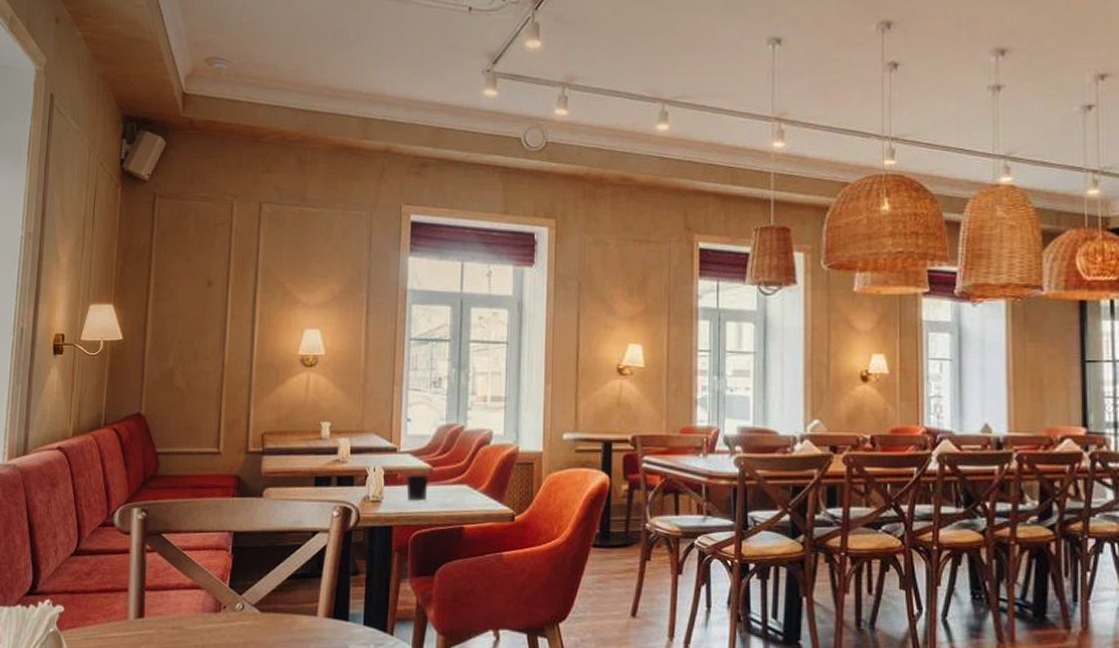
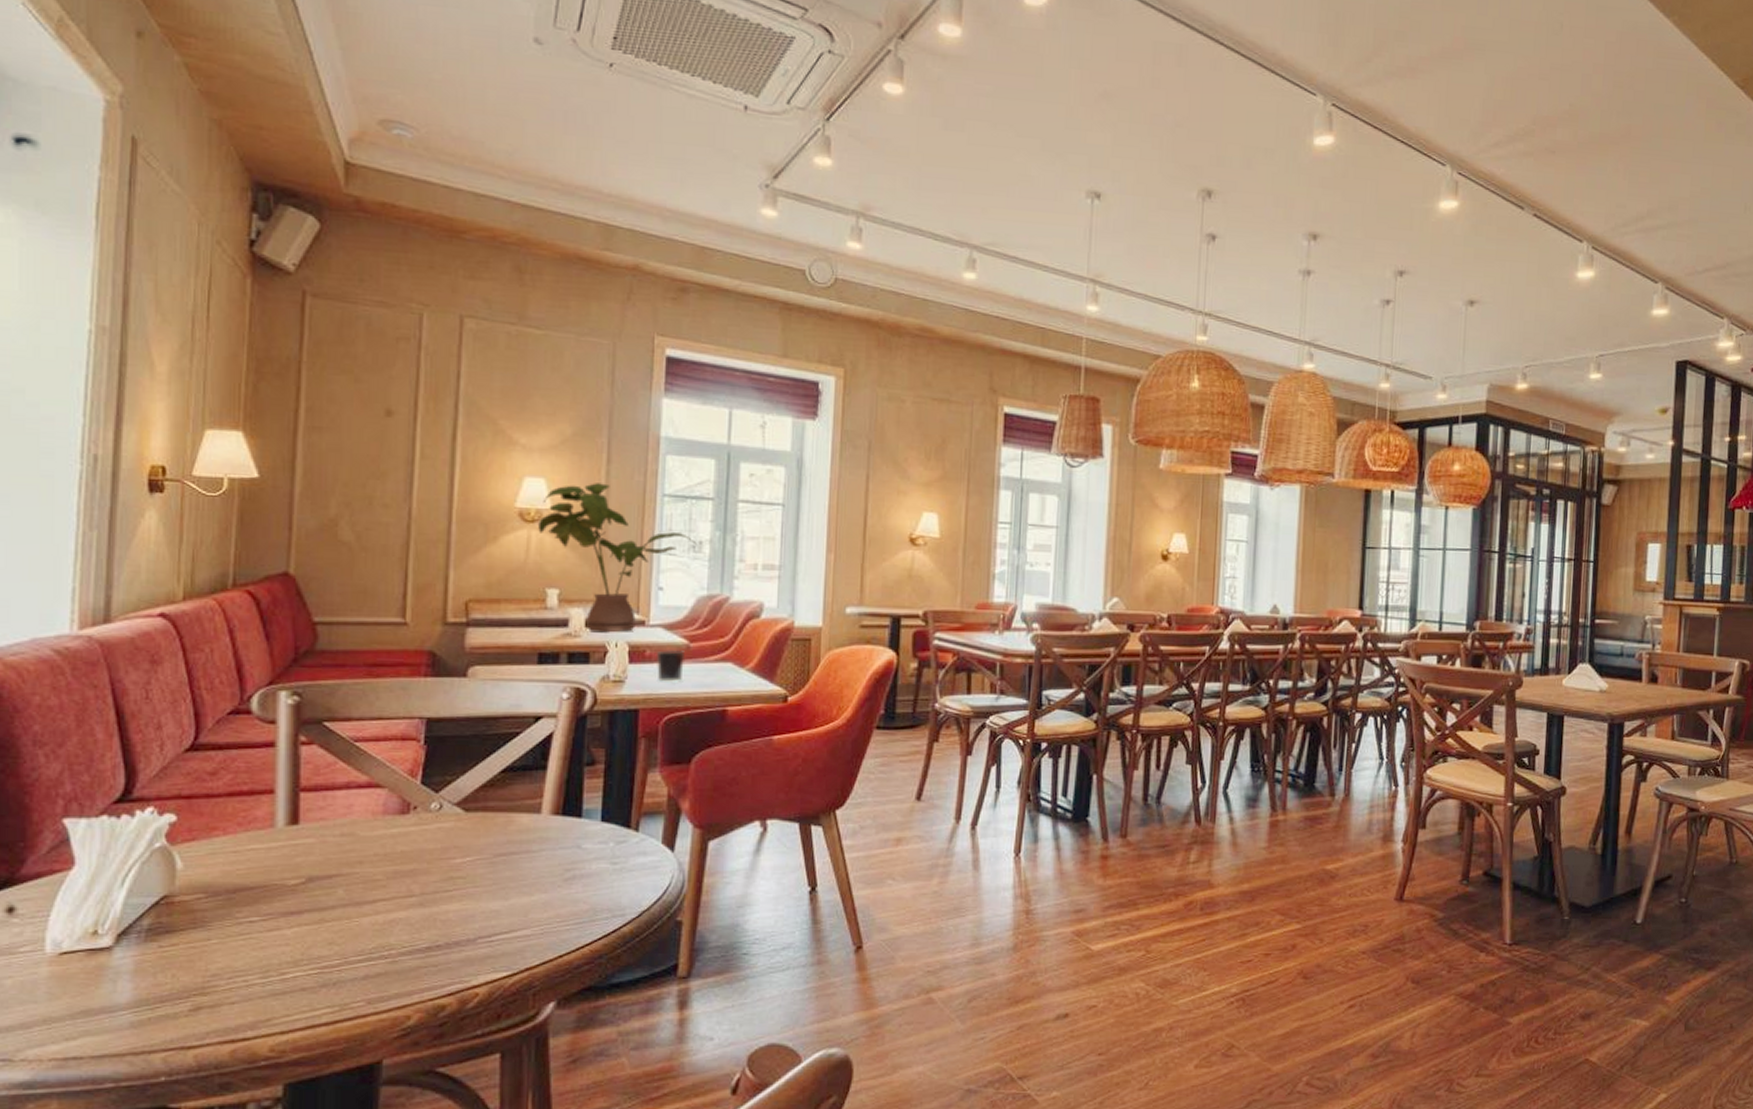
house plant: none [315,331,437,459] -> present [538,483,697,633]

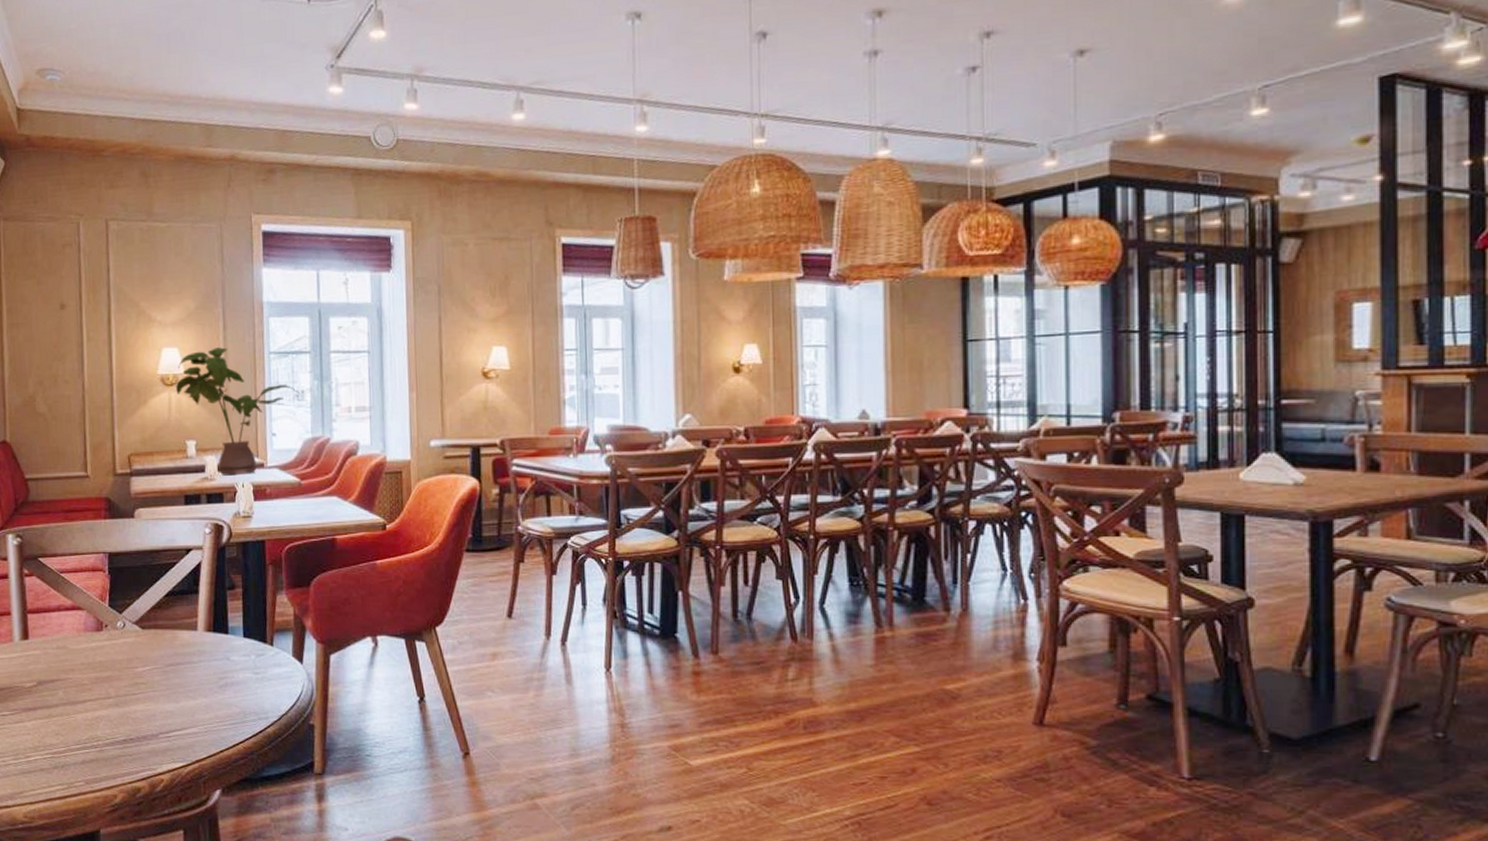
mug: present [656,649,686,682] -> none [275,486,299,516]

